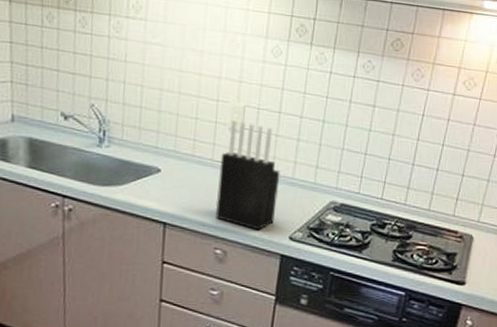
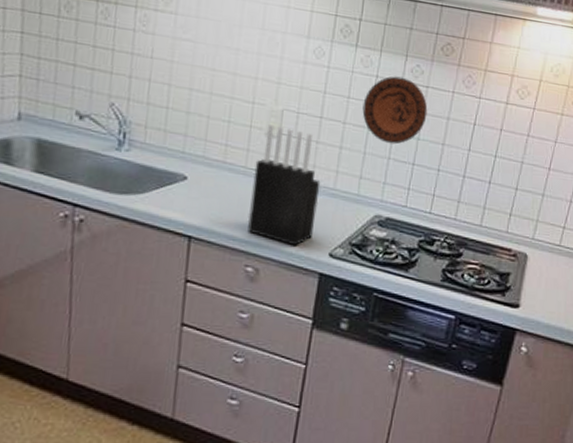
decorative plate: none [317,71,379,136] -> present [362,76,428,145]

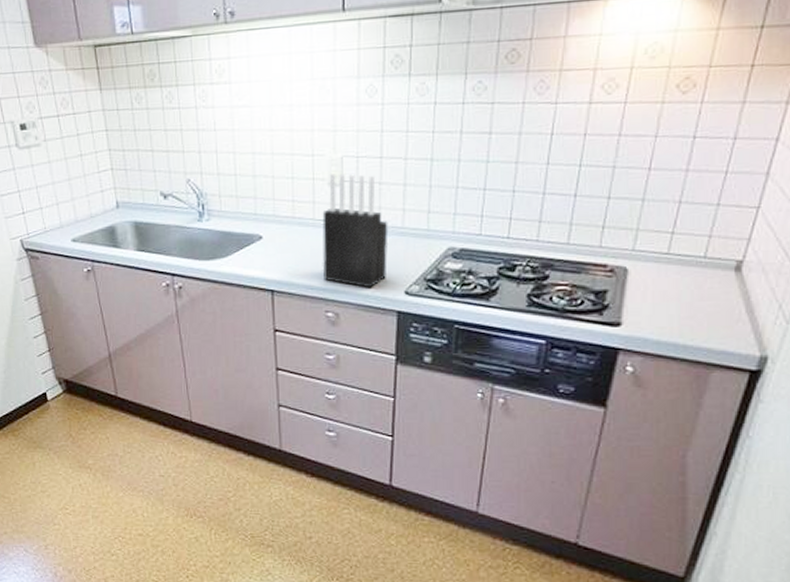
decorative plate: present [362,76,428,145] -> none [423,98,495,172]

